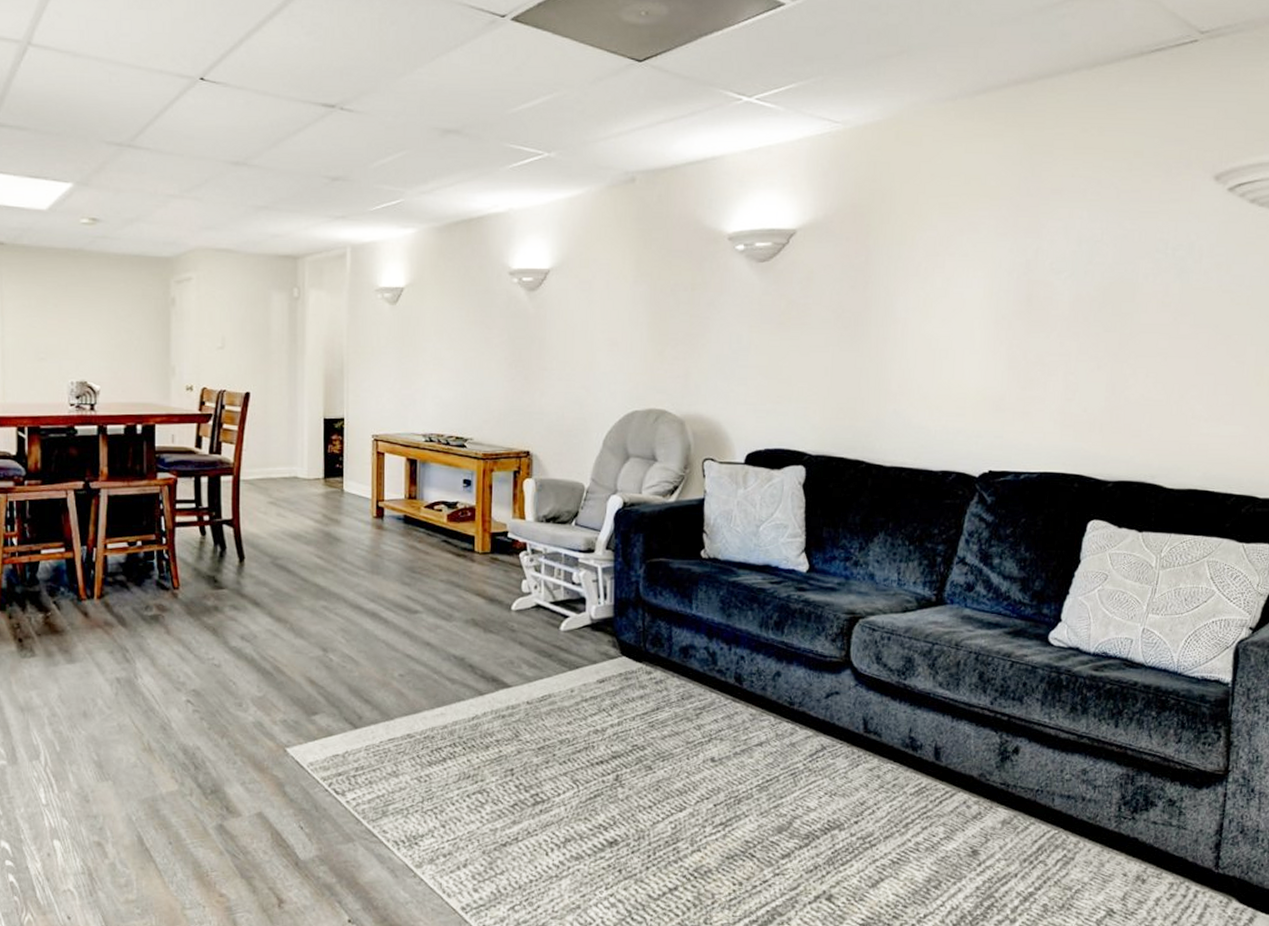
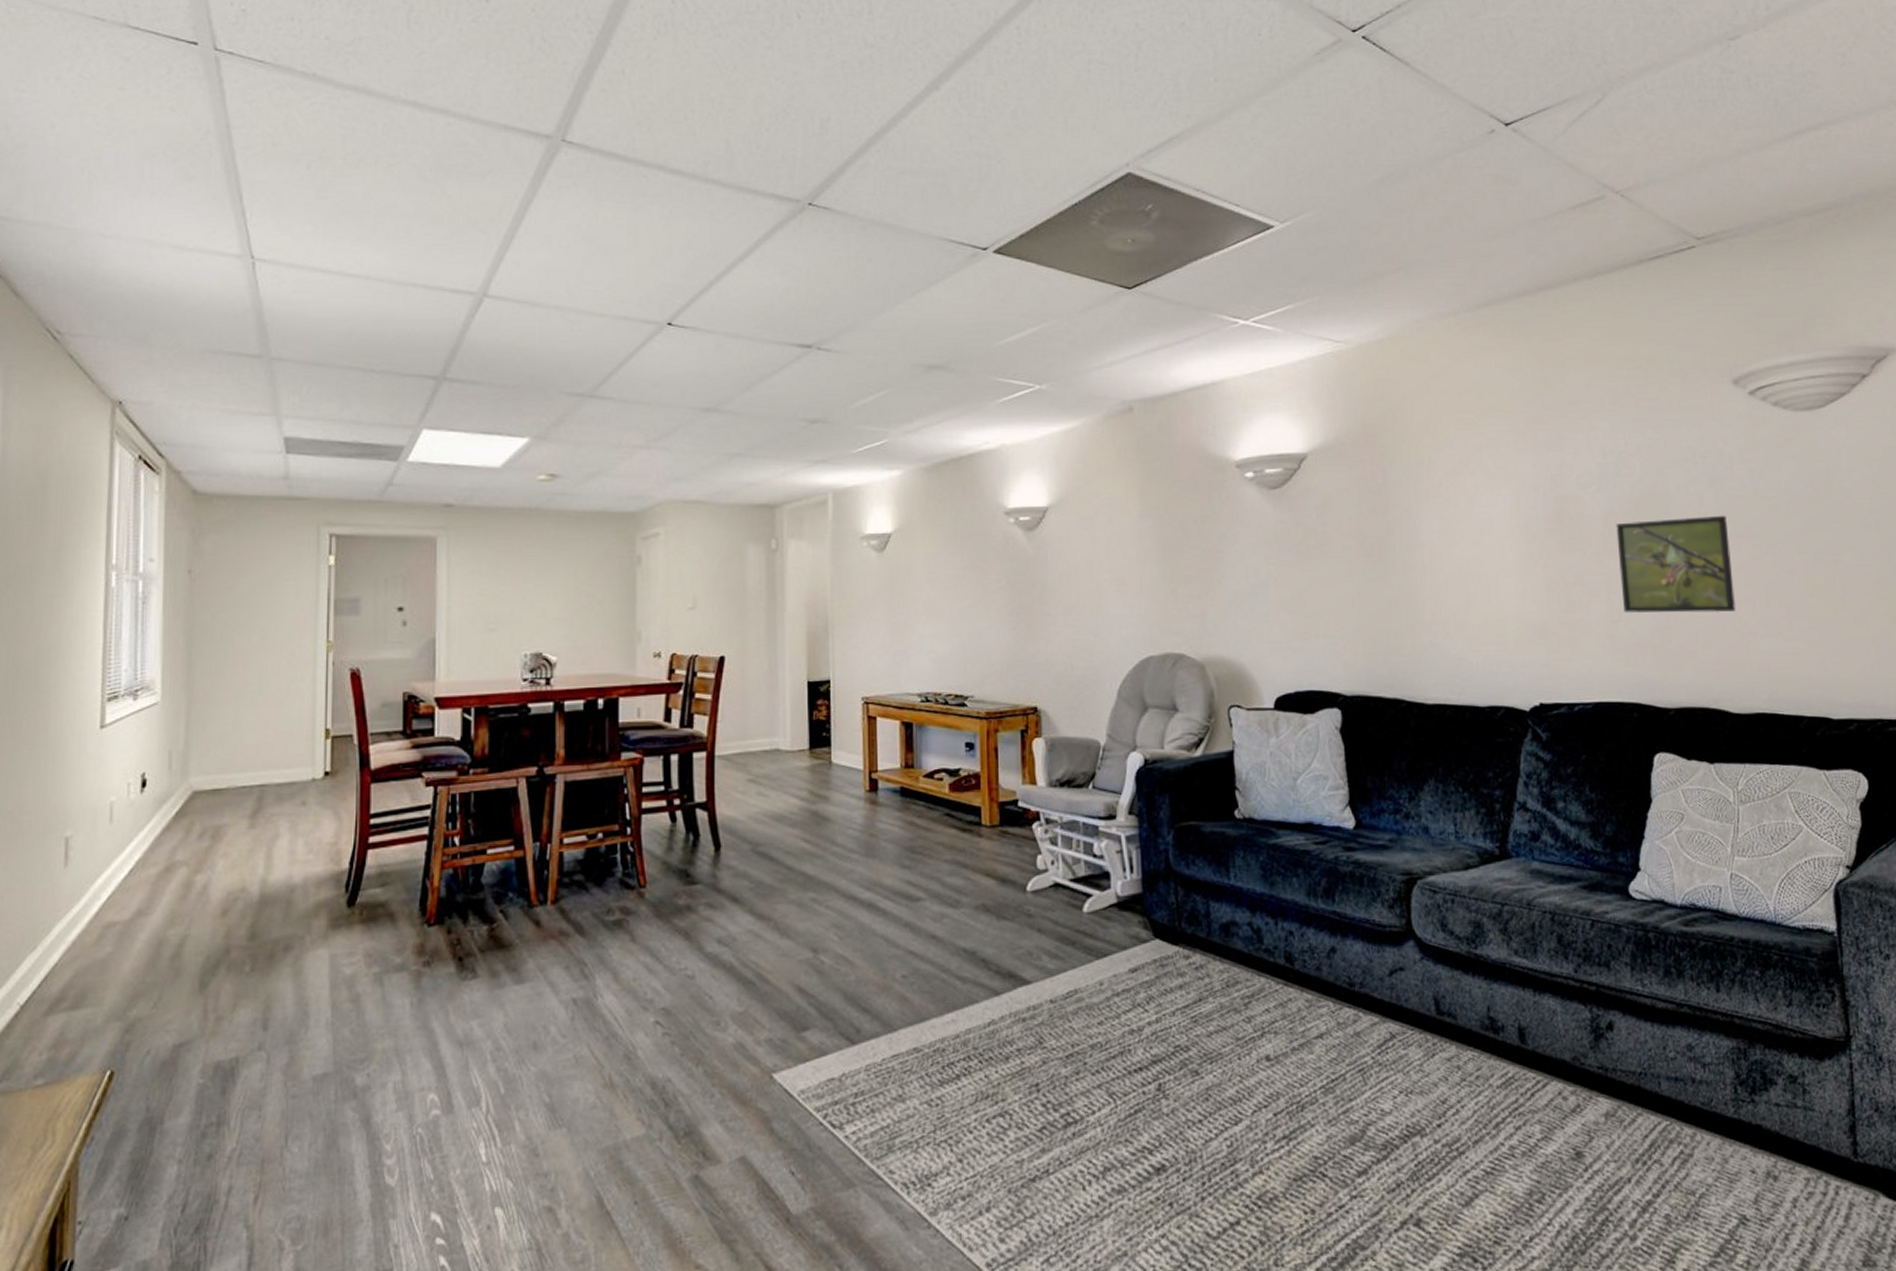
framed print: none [1078,305,1188,397] -> present [1616,515,1736,614]

